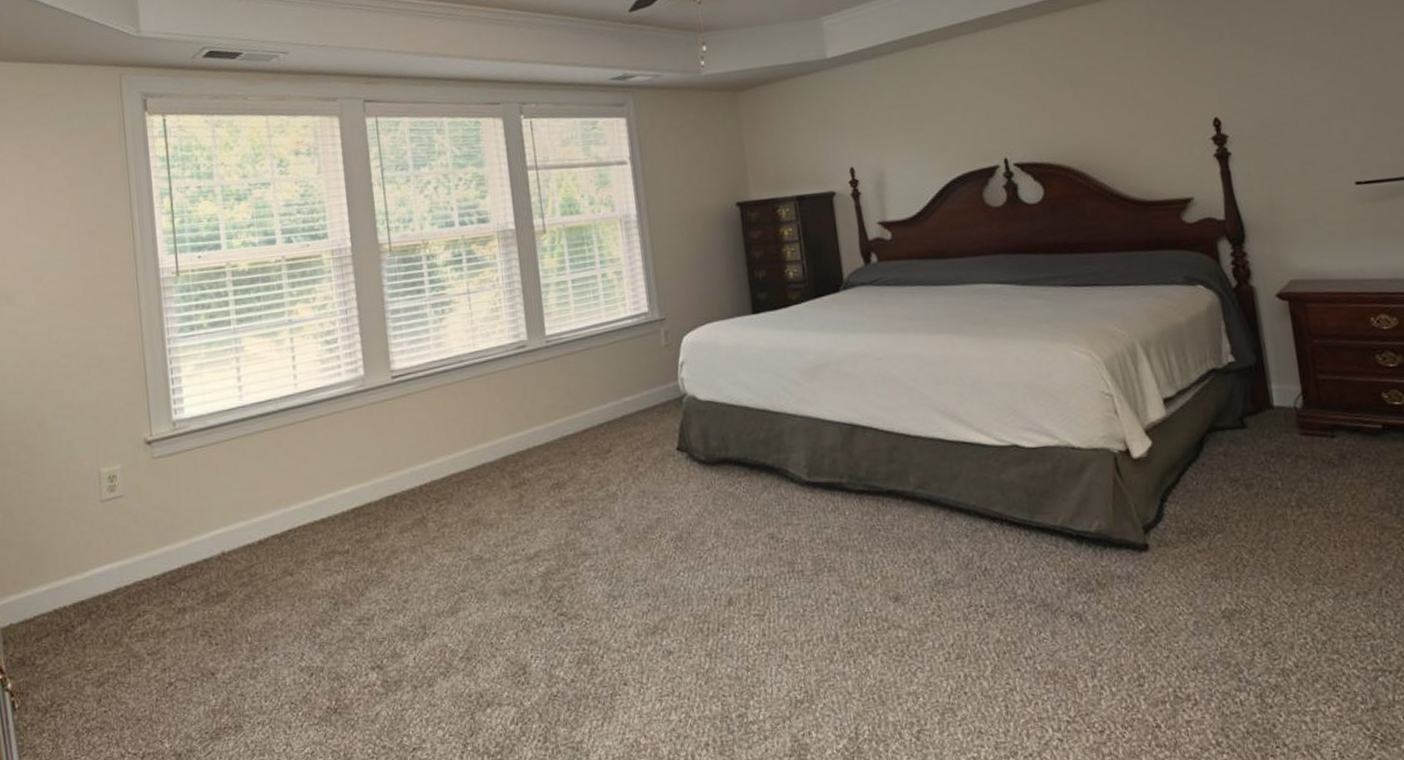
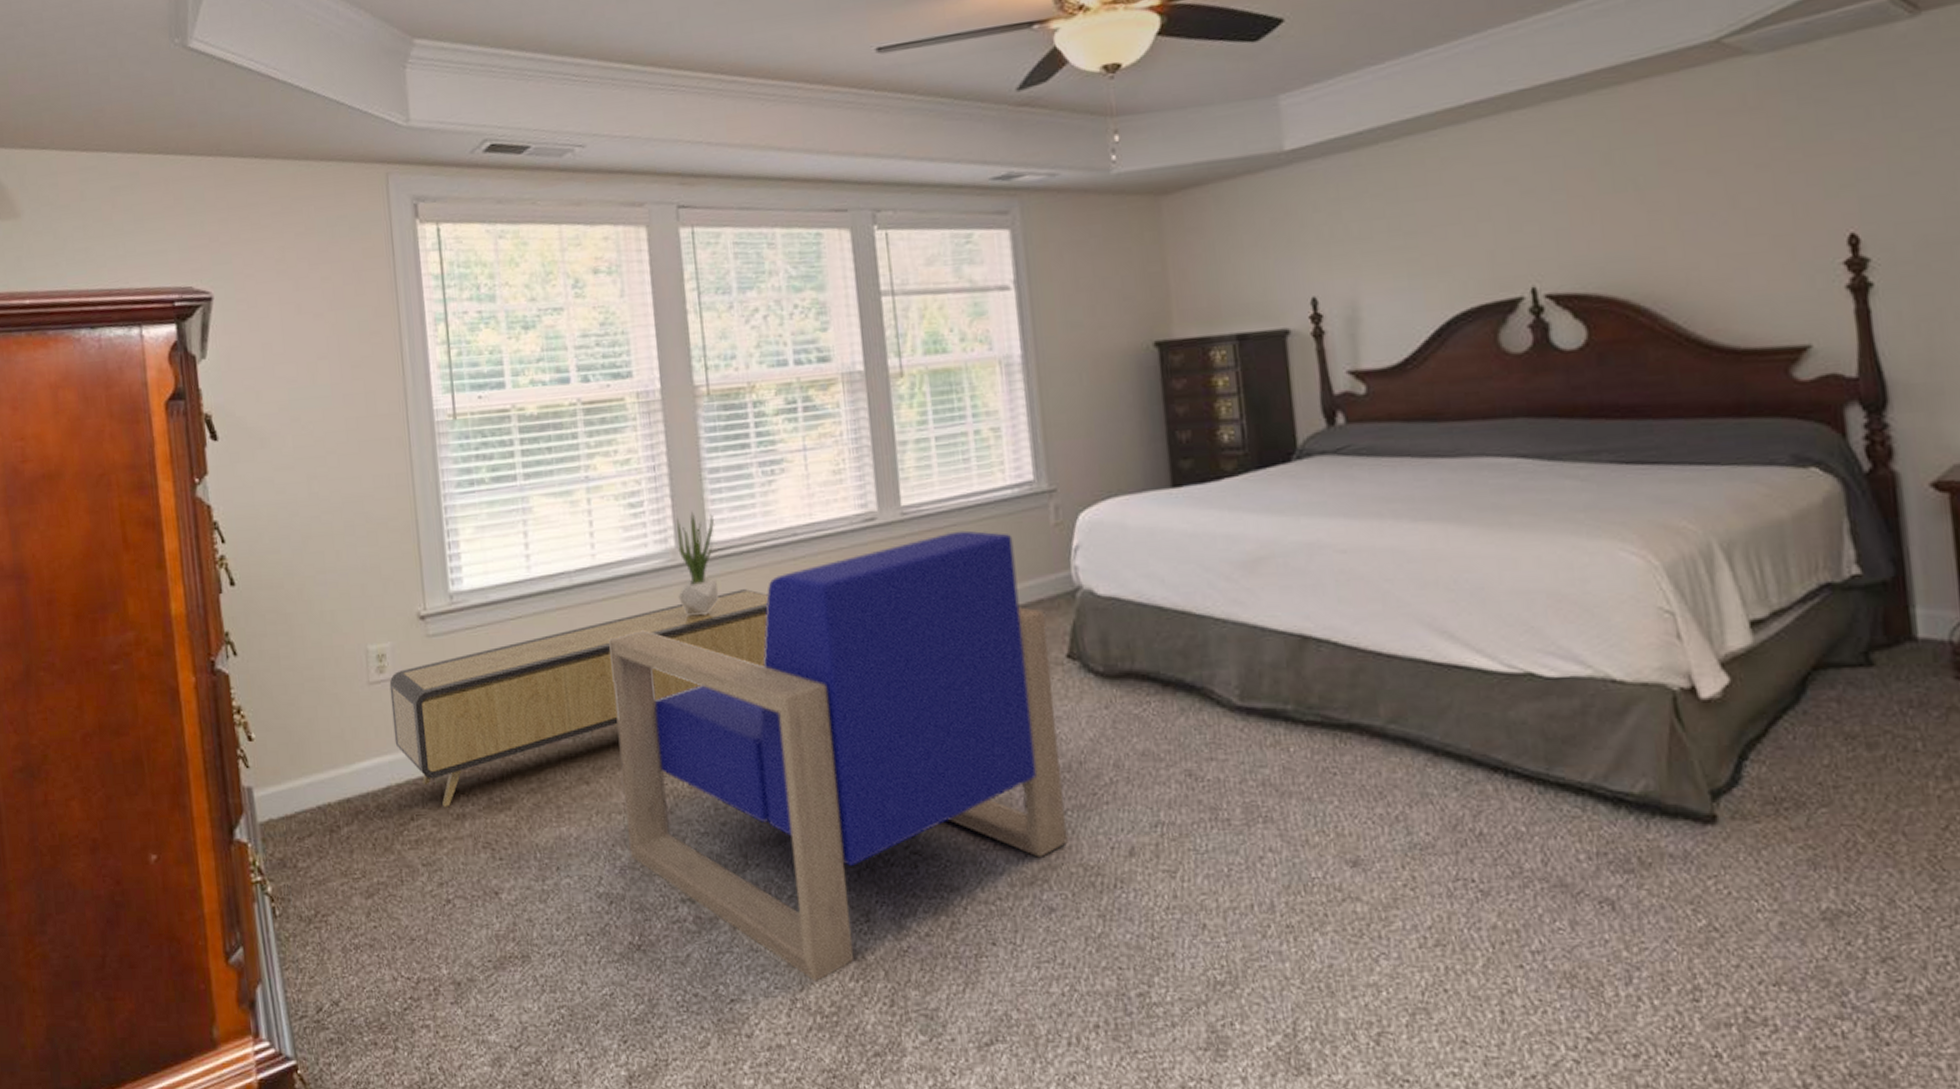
storage bench: none [119,407,441,603] -> present [389,589,769,807]
armchair: none [309,353,681,728] -> present [609,530,1068,983]
potted plant: none [364,345,400,431] -> present [676,511,719,616]

